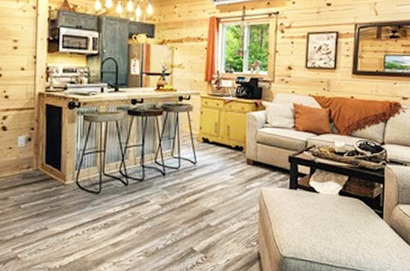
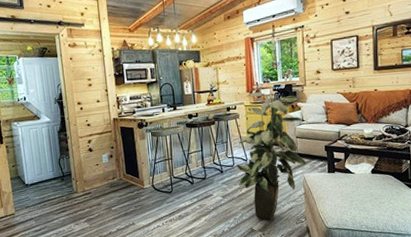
indoor plant: none [181,82,266,241] -> present [235,92,307,221]

